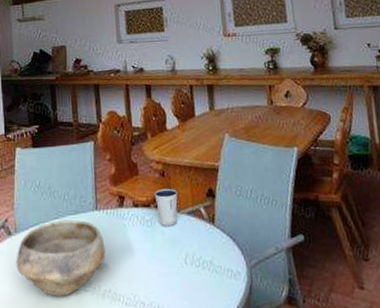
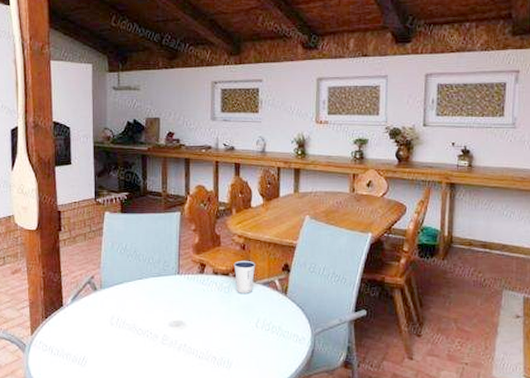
bowl: present [16,220,106,297] -> none [100,281,184,347]

